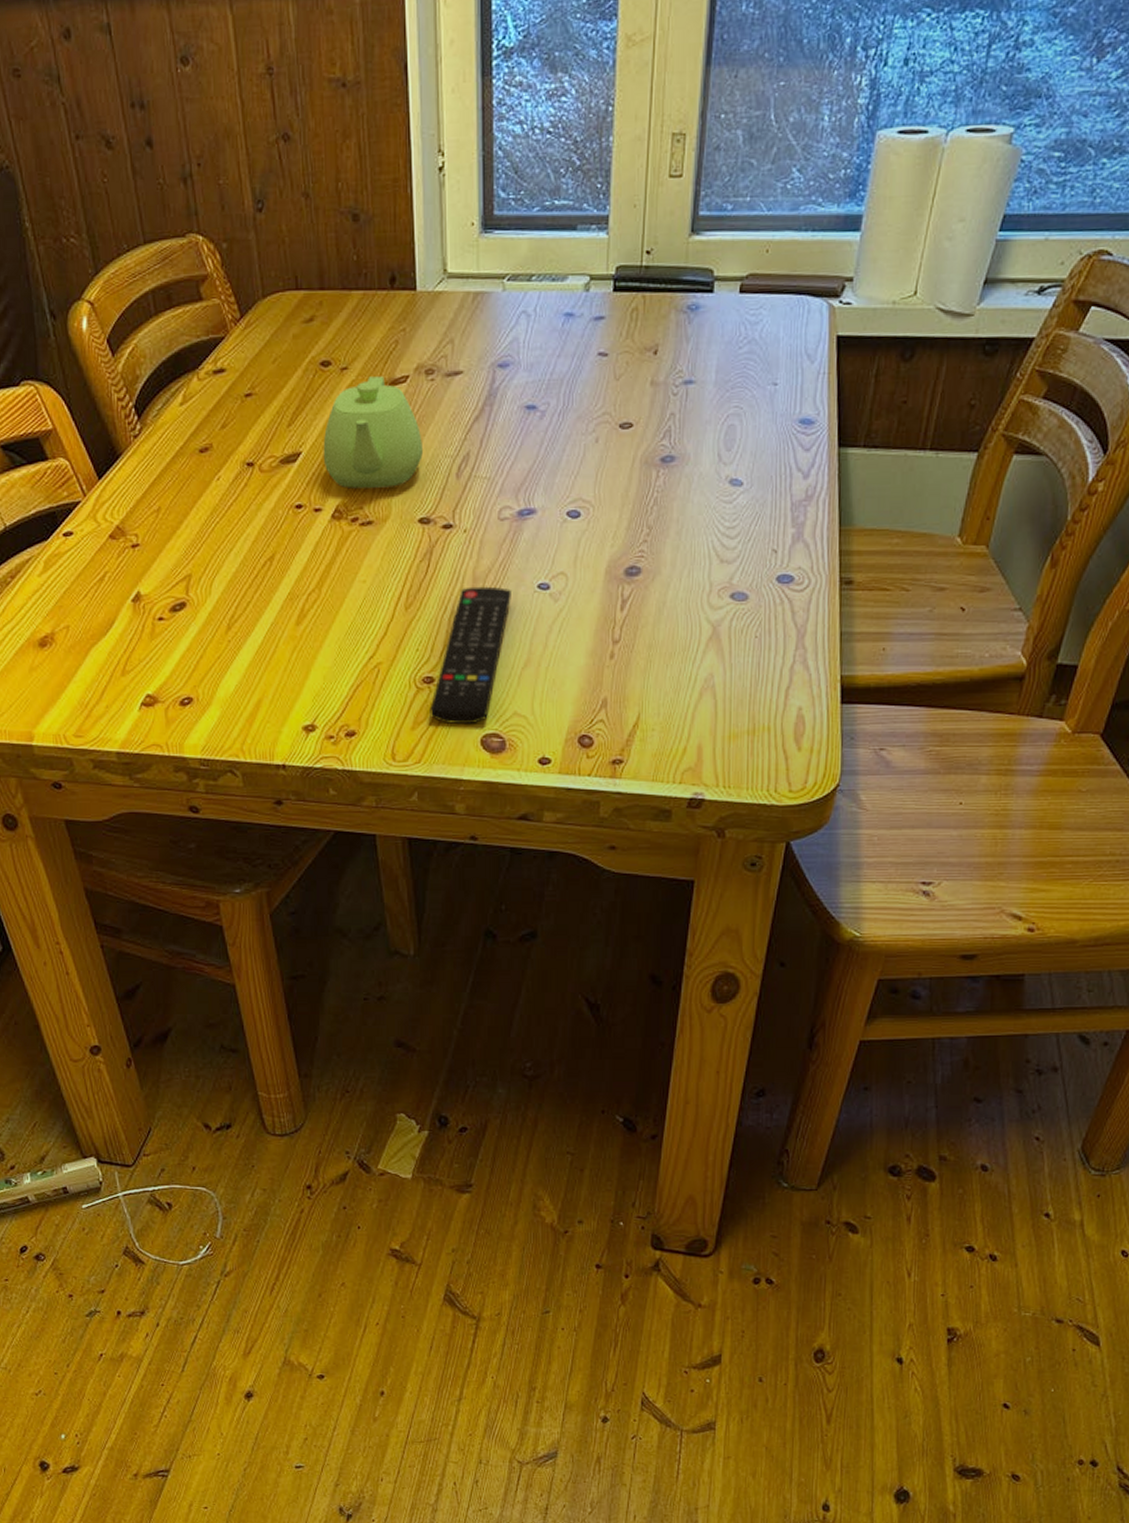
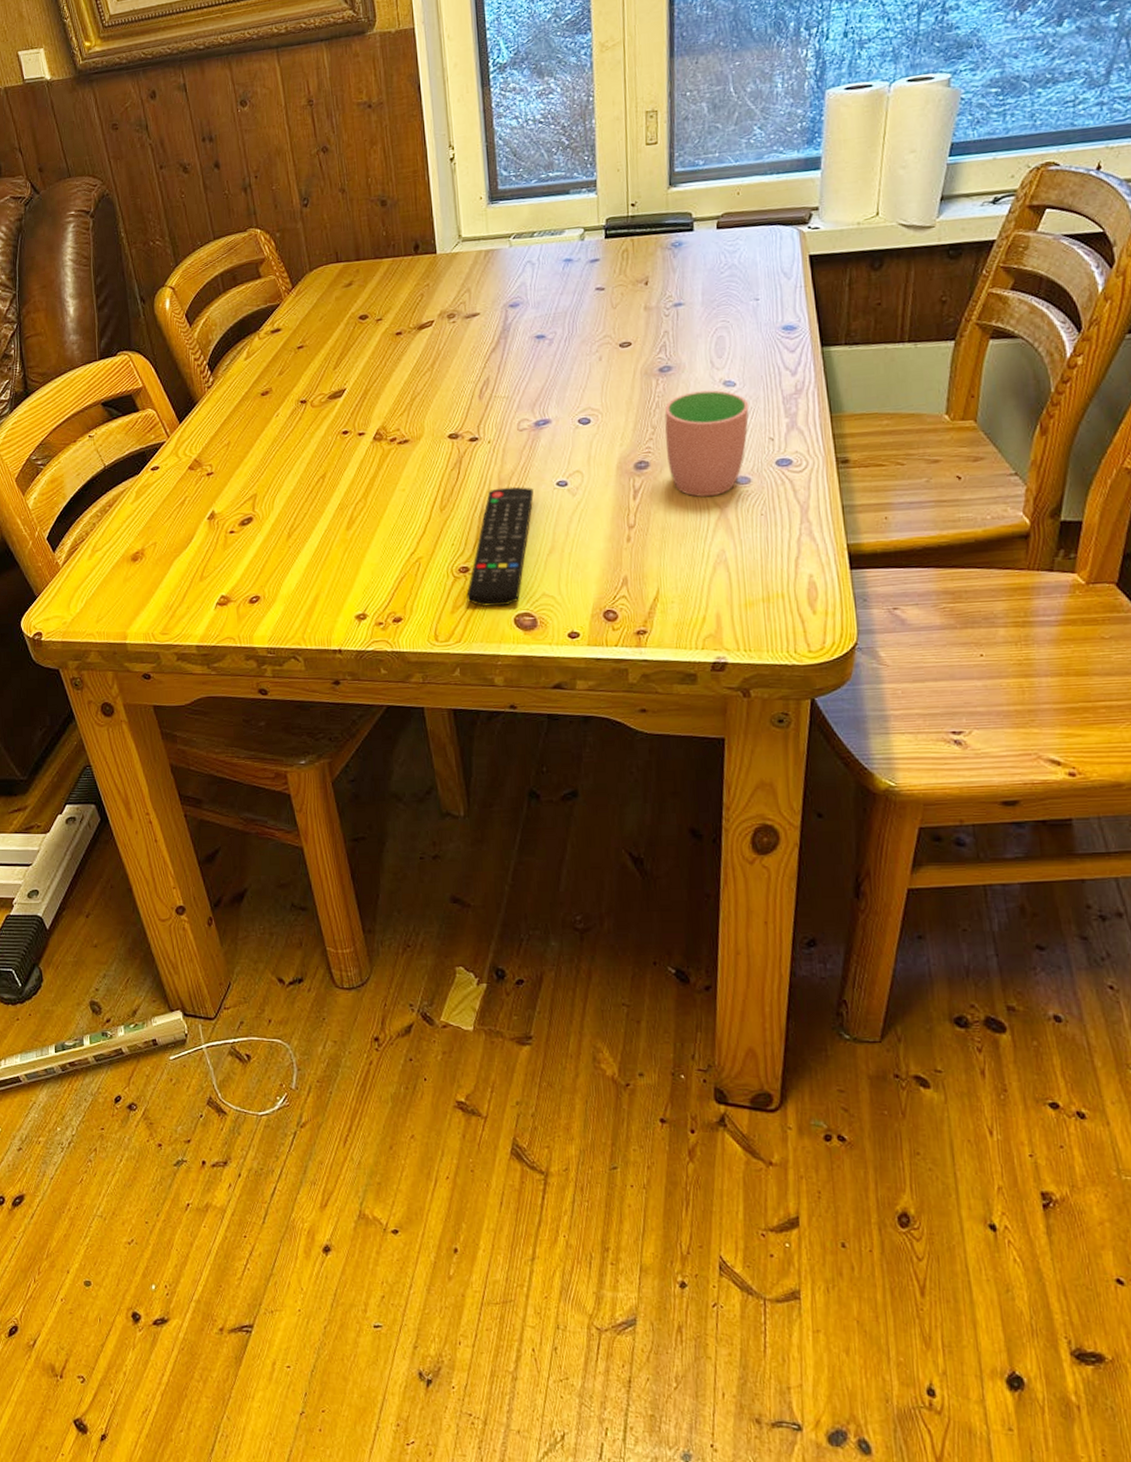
teapot: present [323,376,423,489] -> none [363,323,449,415]
cup: none [660,488,755,613] -> present [664,390,749,497]

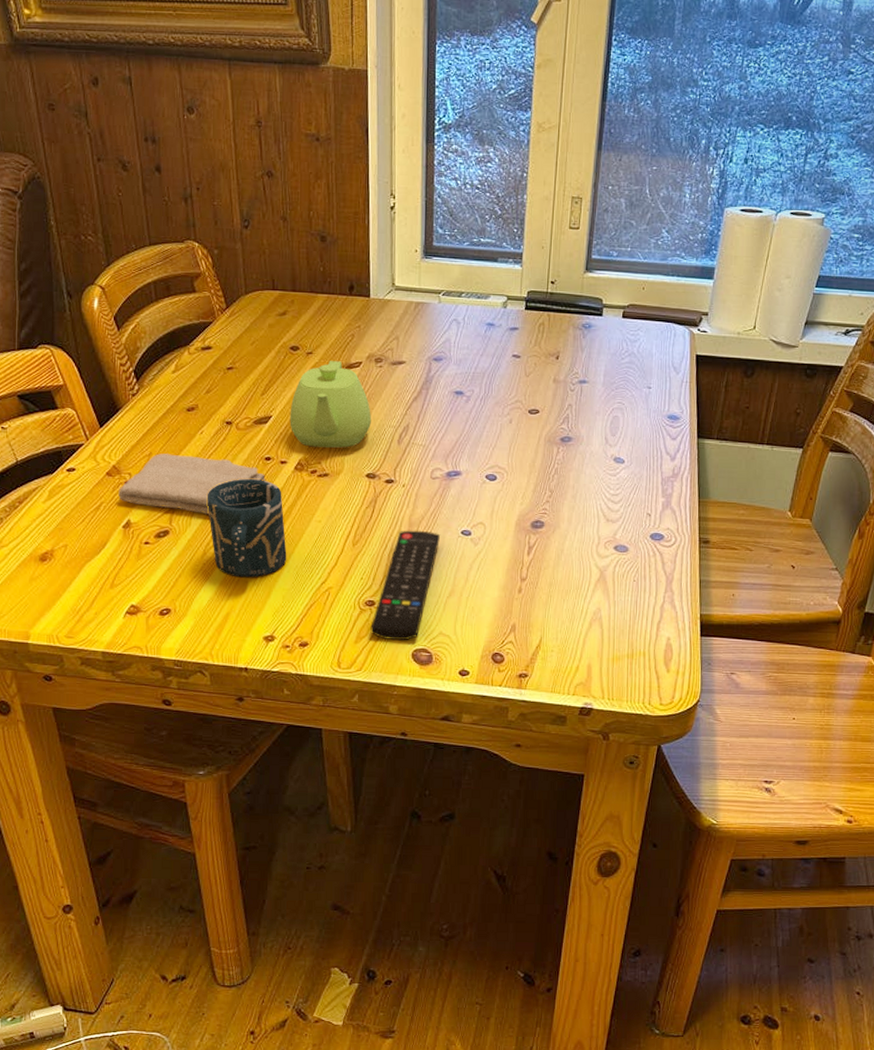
washcloth: none [201,438,344,497] -> present [118,453,265,515]
cup: none [287,454,373,557] -> present [206,478,287,578]
teapot: none [363,323,449,415] -> present [289,361,371,448]
cup: present [664,390,749,497] -> none [559,463,633,560]

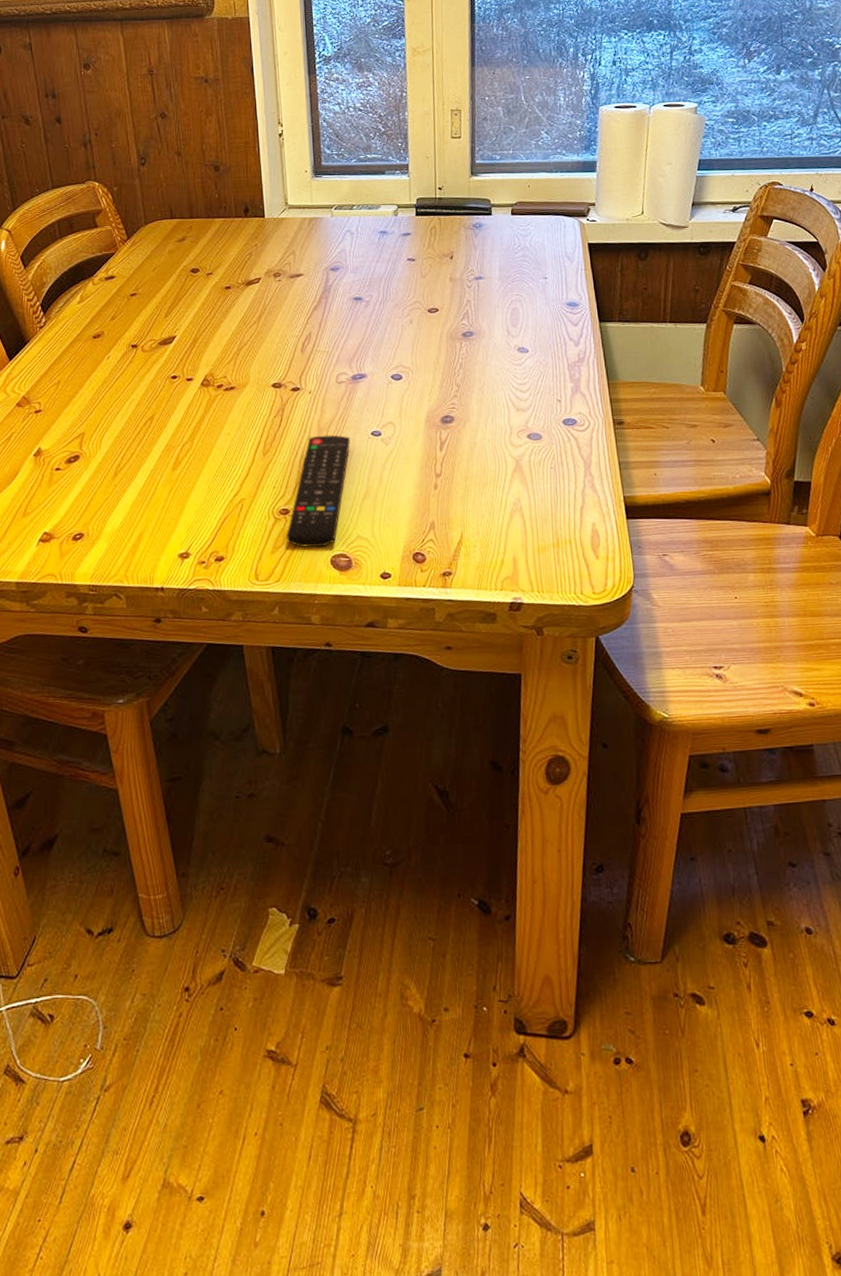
washcloth: present [118,453,265,515] -> none [29,380,173,437]
cup: present [206,478,287,578] -> none [115,397,198,496]
teapot: present [289,361,371,448] -> none [193,279,274,363]

